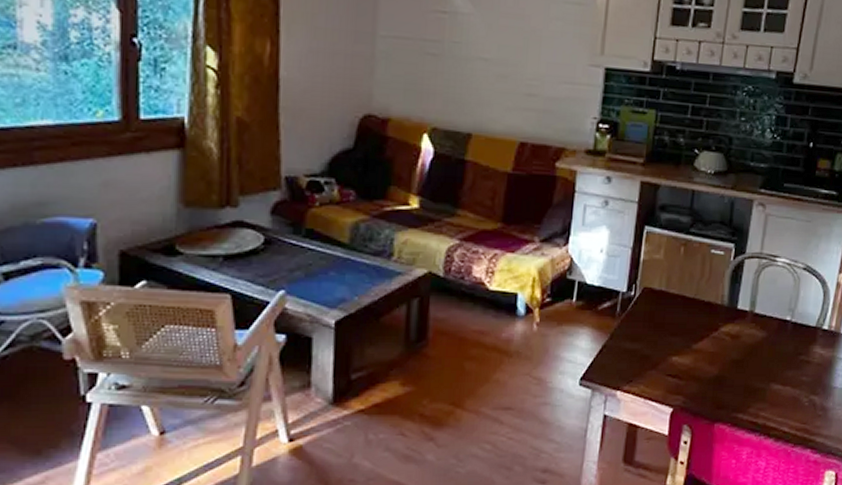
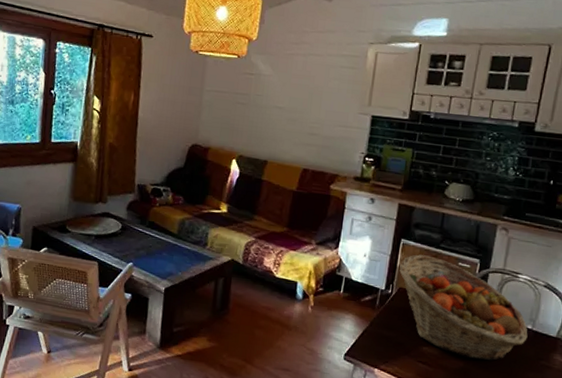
fruit basket: none [643,244,787,364] -> present [399,254,528,361]

